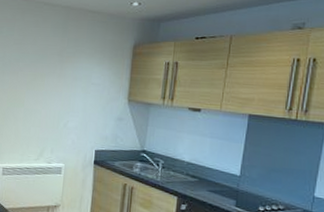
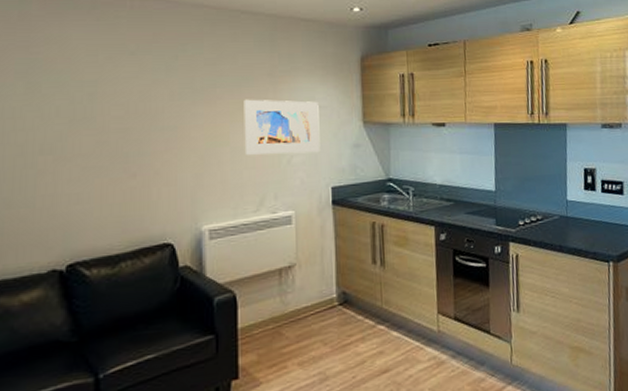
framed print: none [34,73,94,121] -> present [244,99,320,155]

